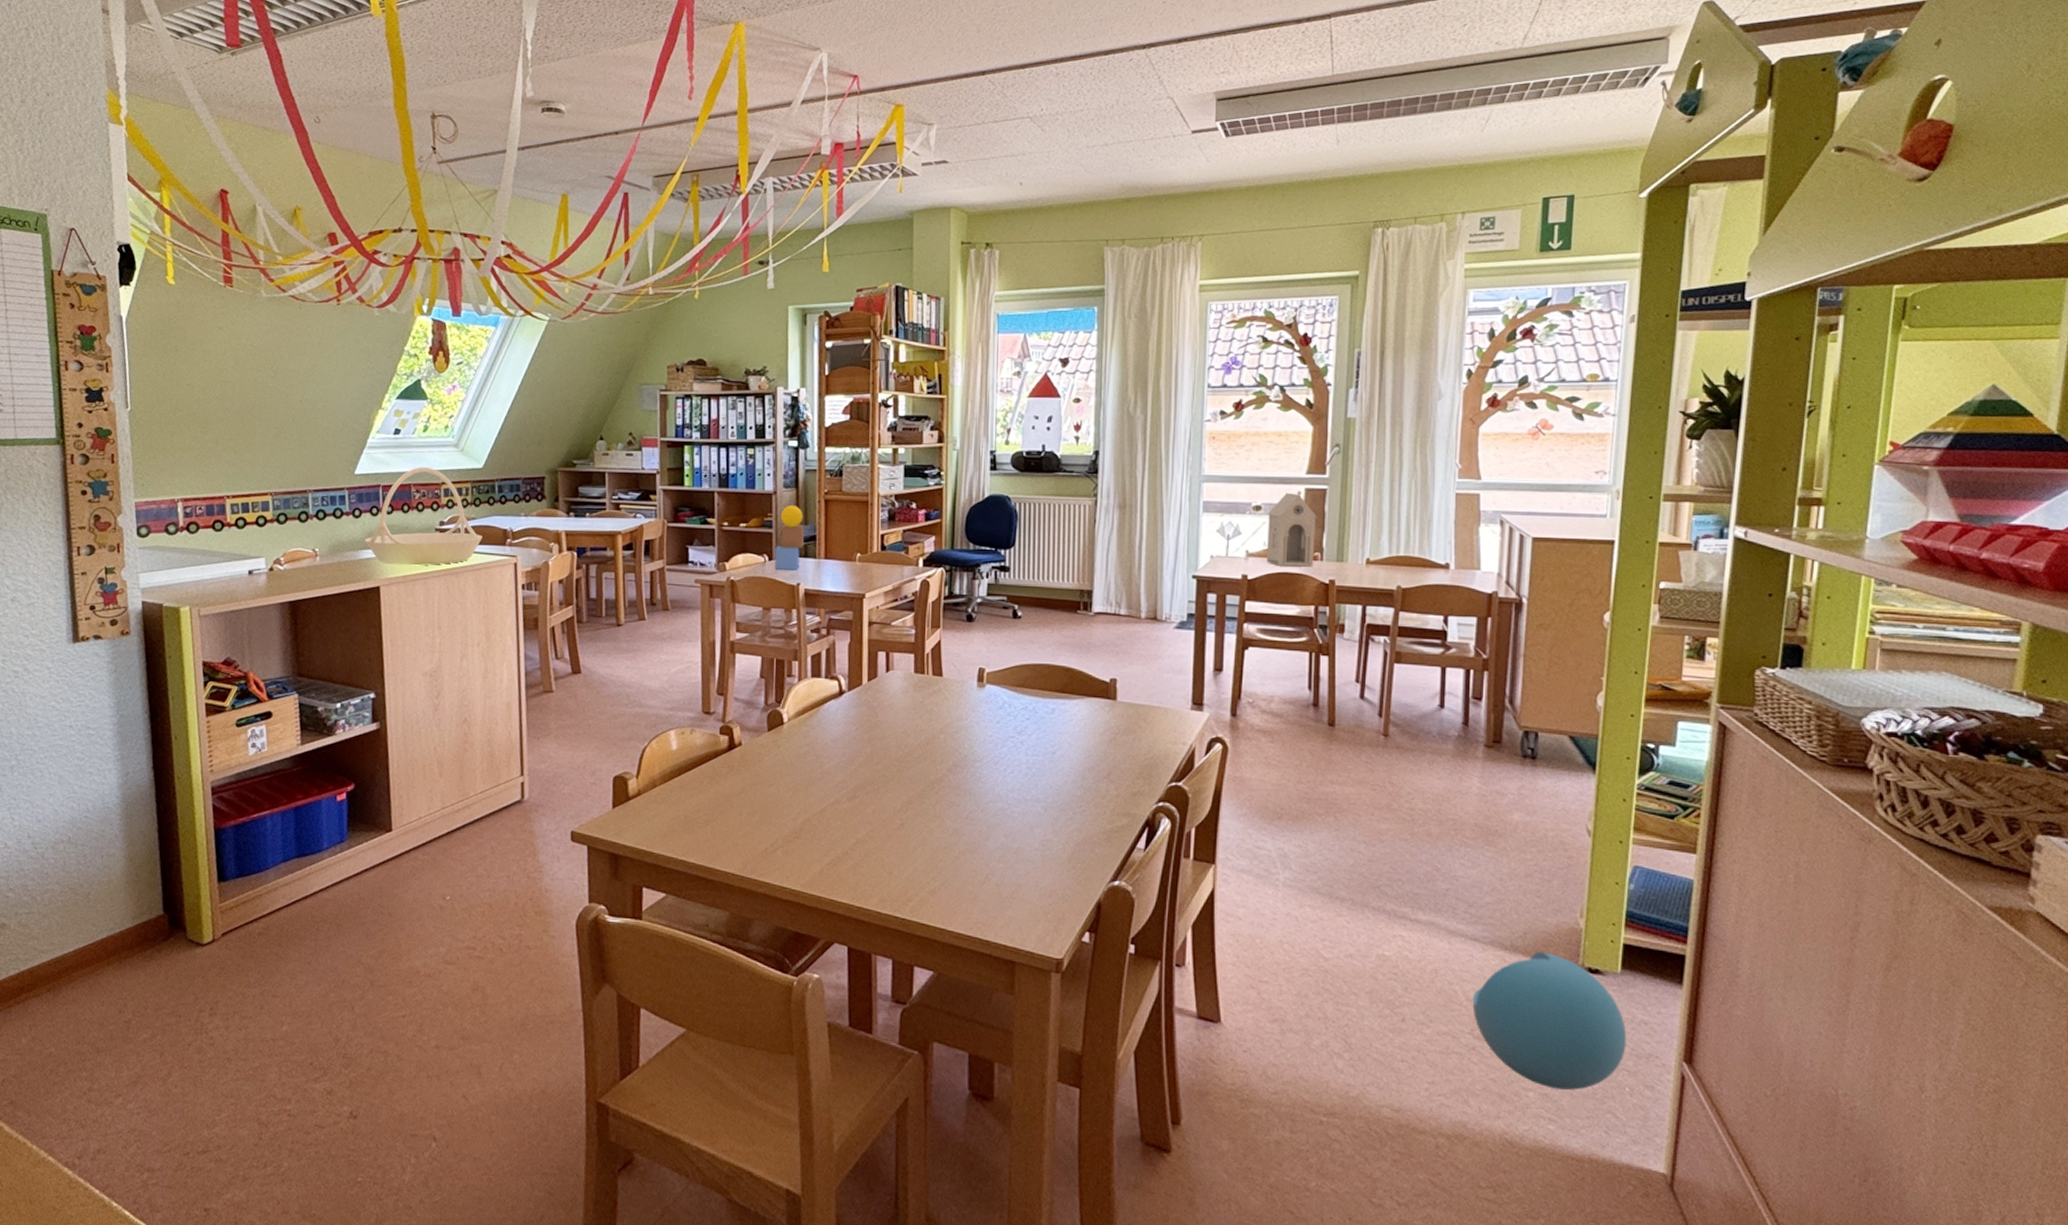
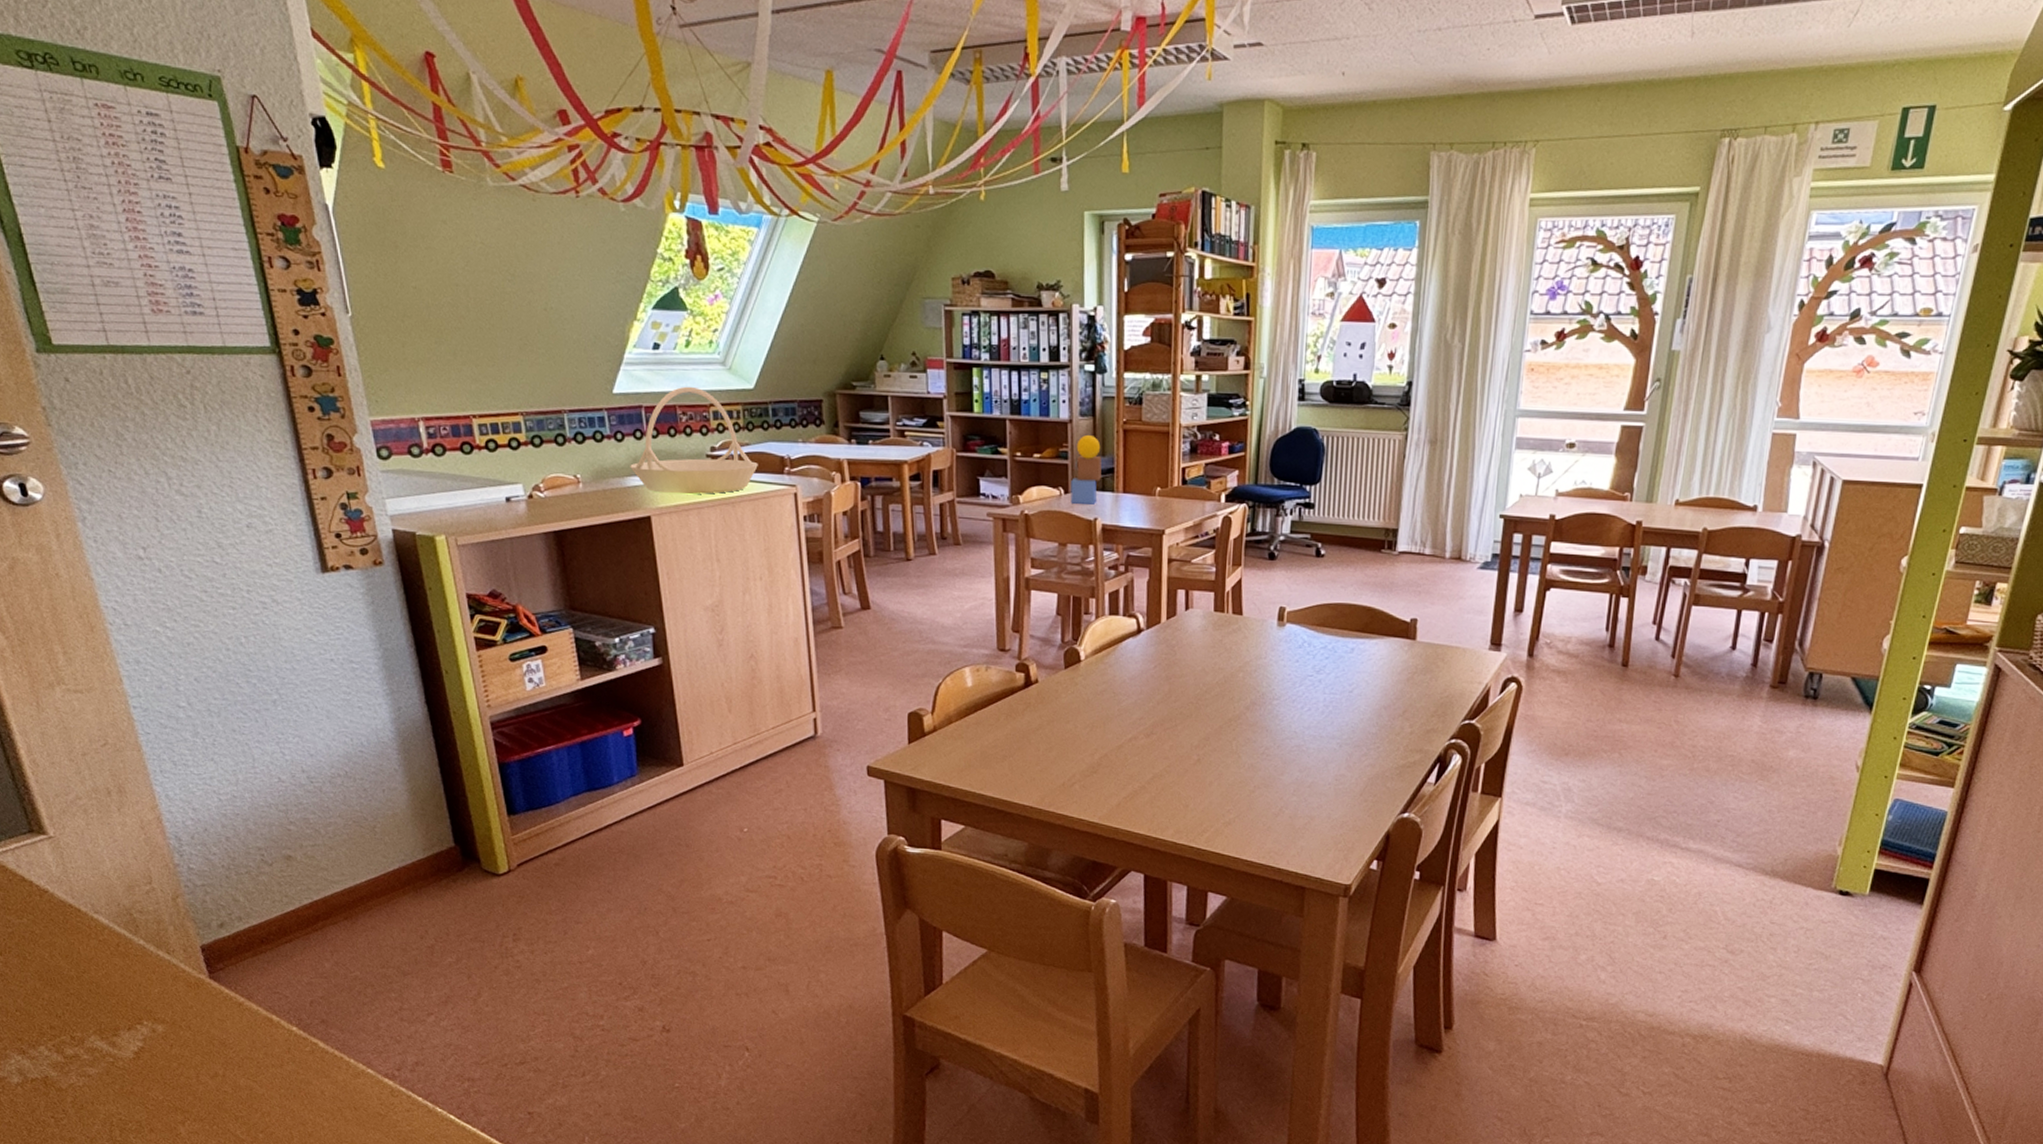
dollhouse: present [1266,490,1317,567] -> none [1575,427,1630,508]
ball: present [1472,951,1626,1090] -> none [1729,876,1866,996]

